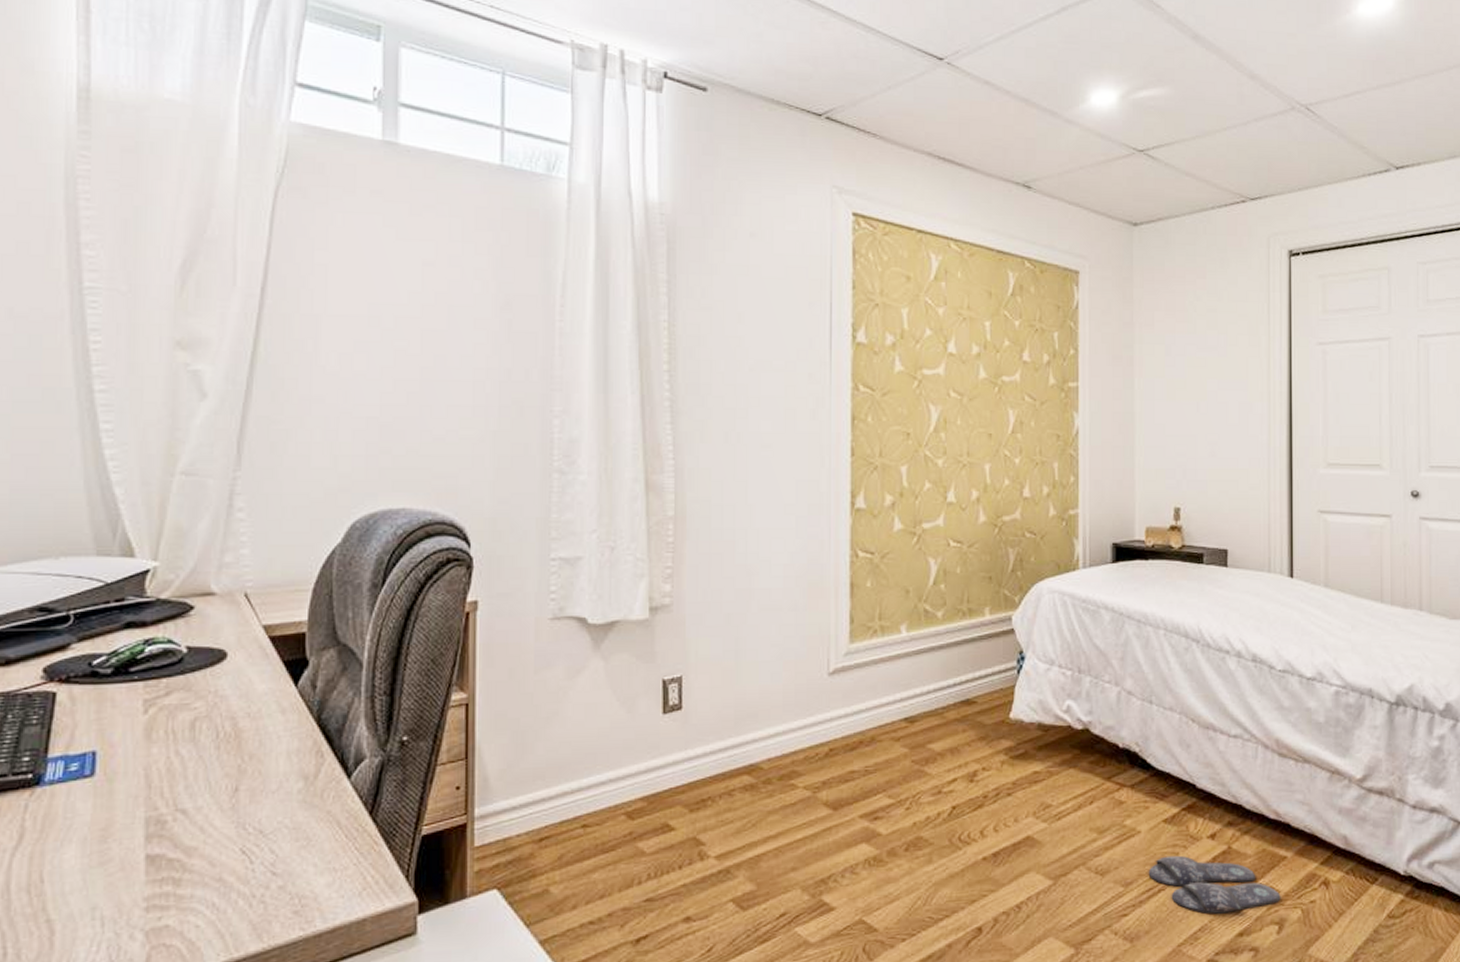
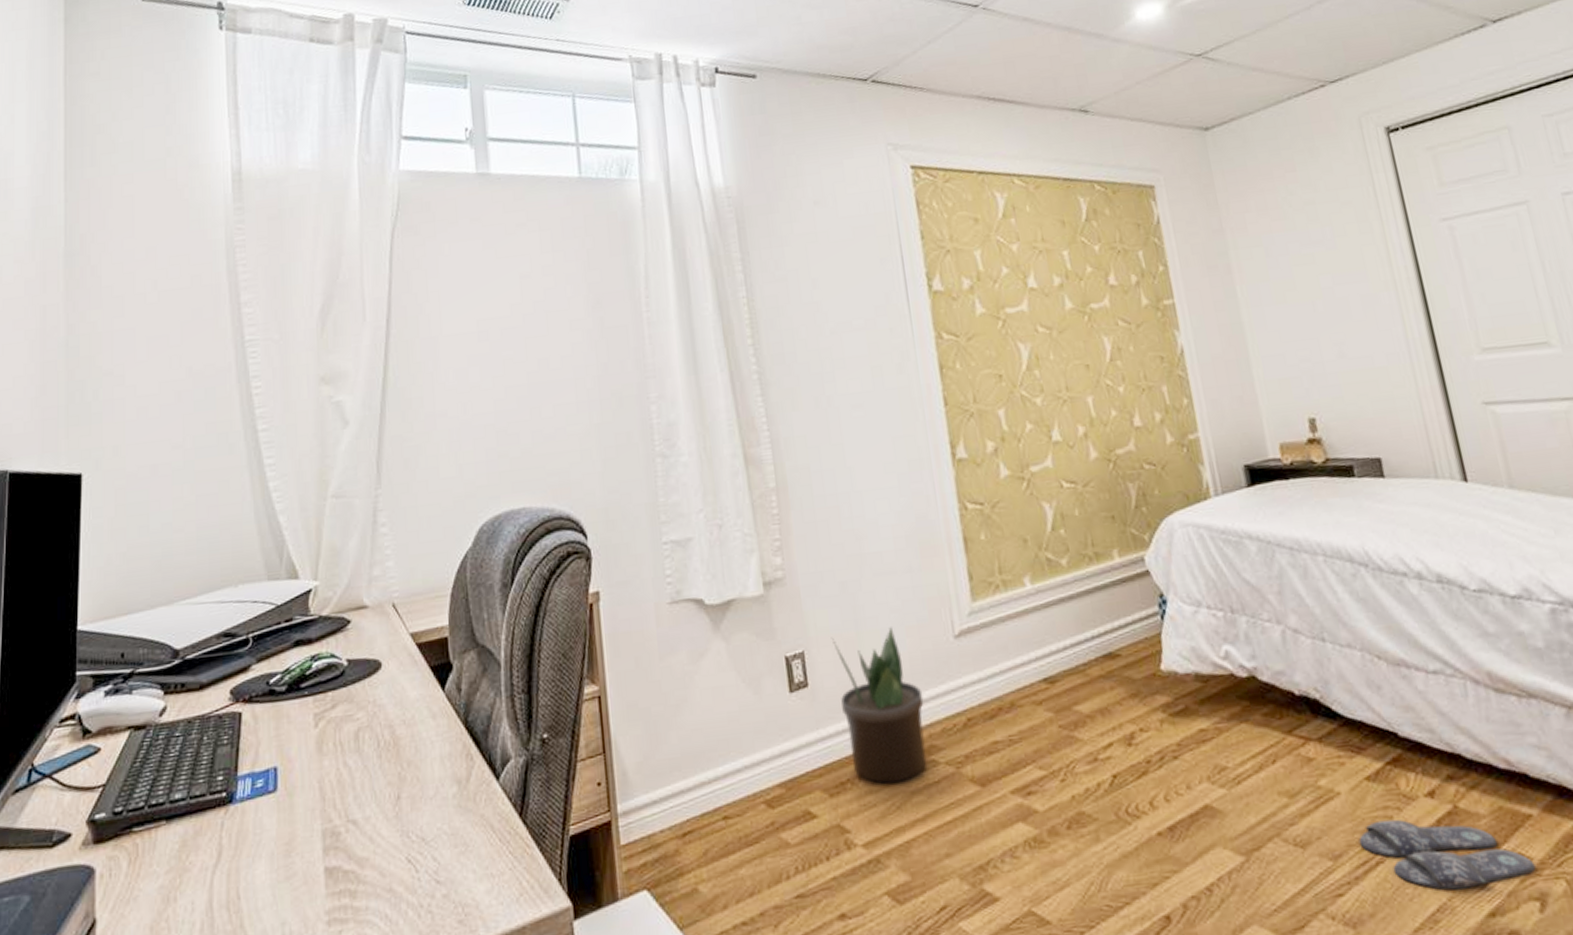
planter: none [710,660,791,803] -> present [831,627,927,784]

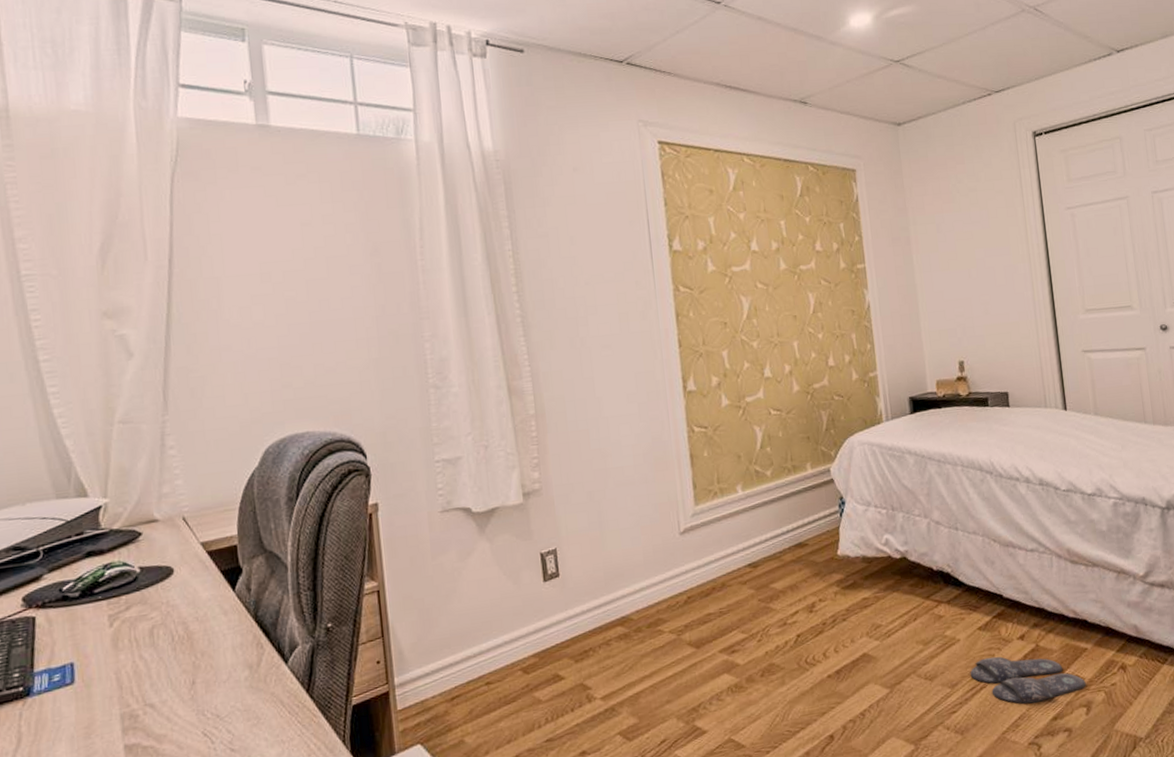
planter: present [831,627,927,784] -> none [579,527,655,650]

